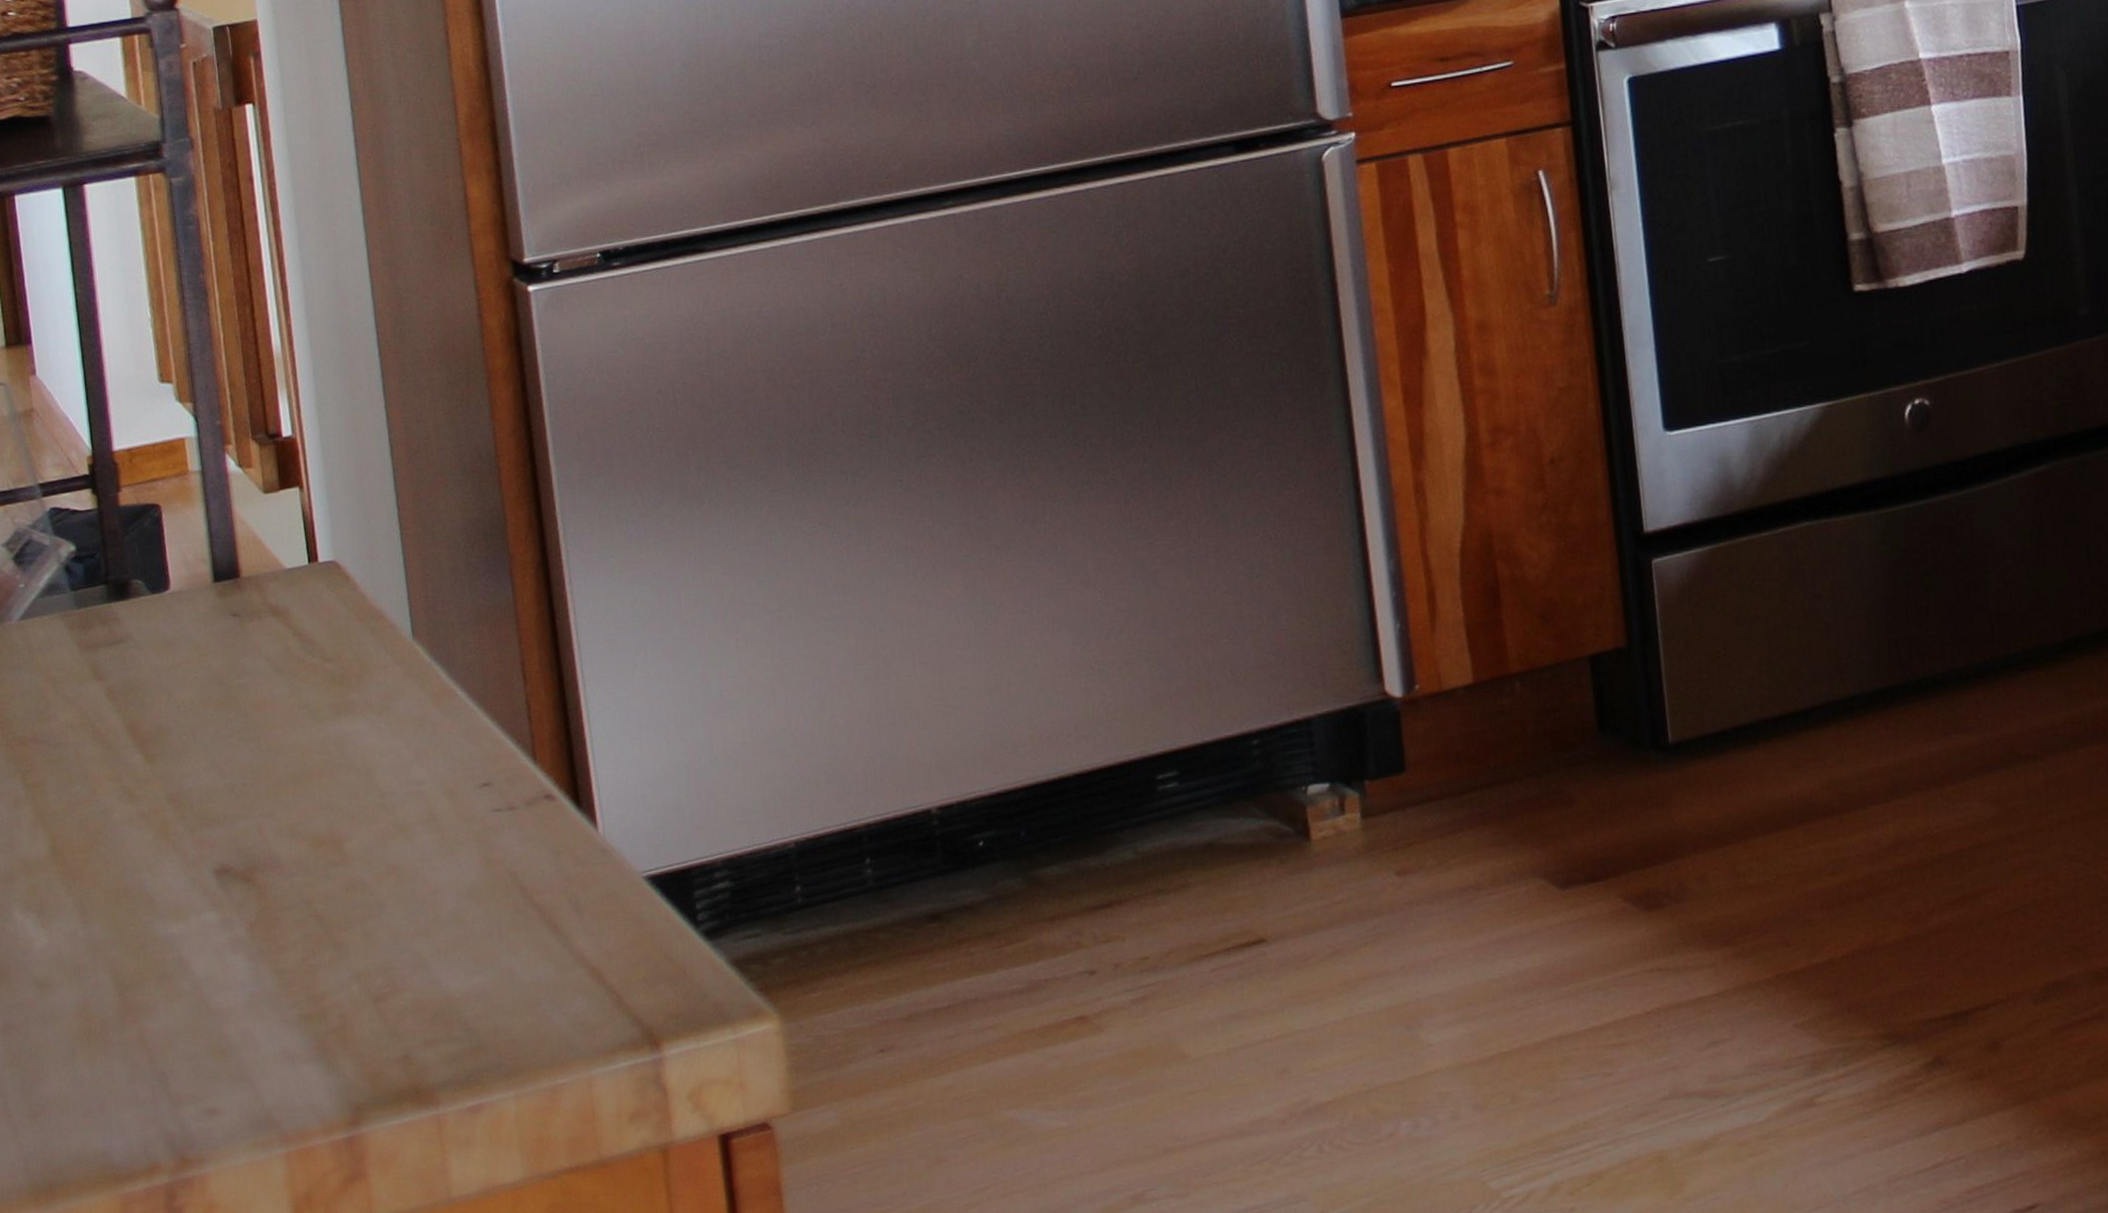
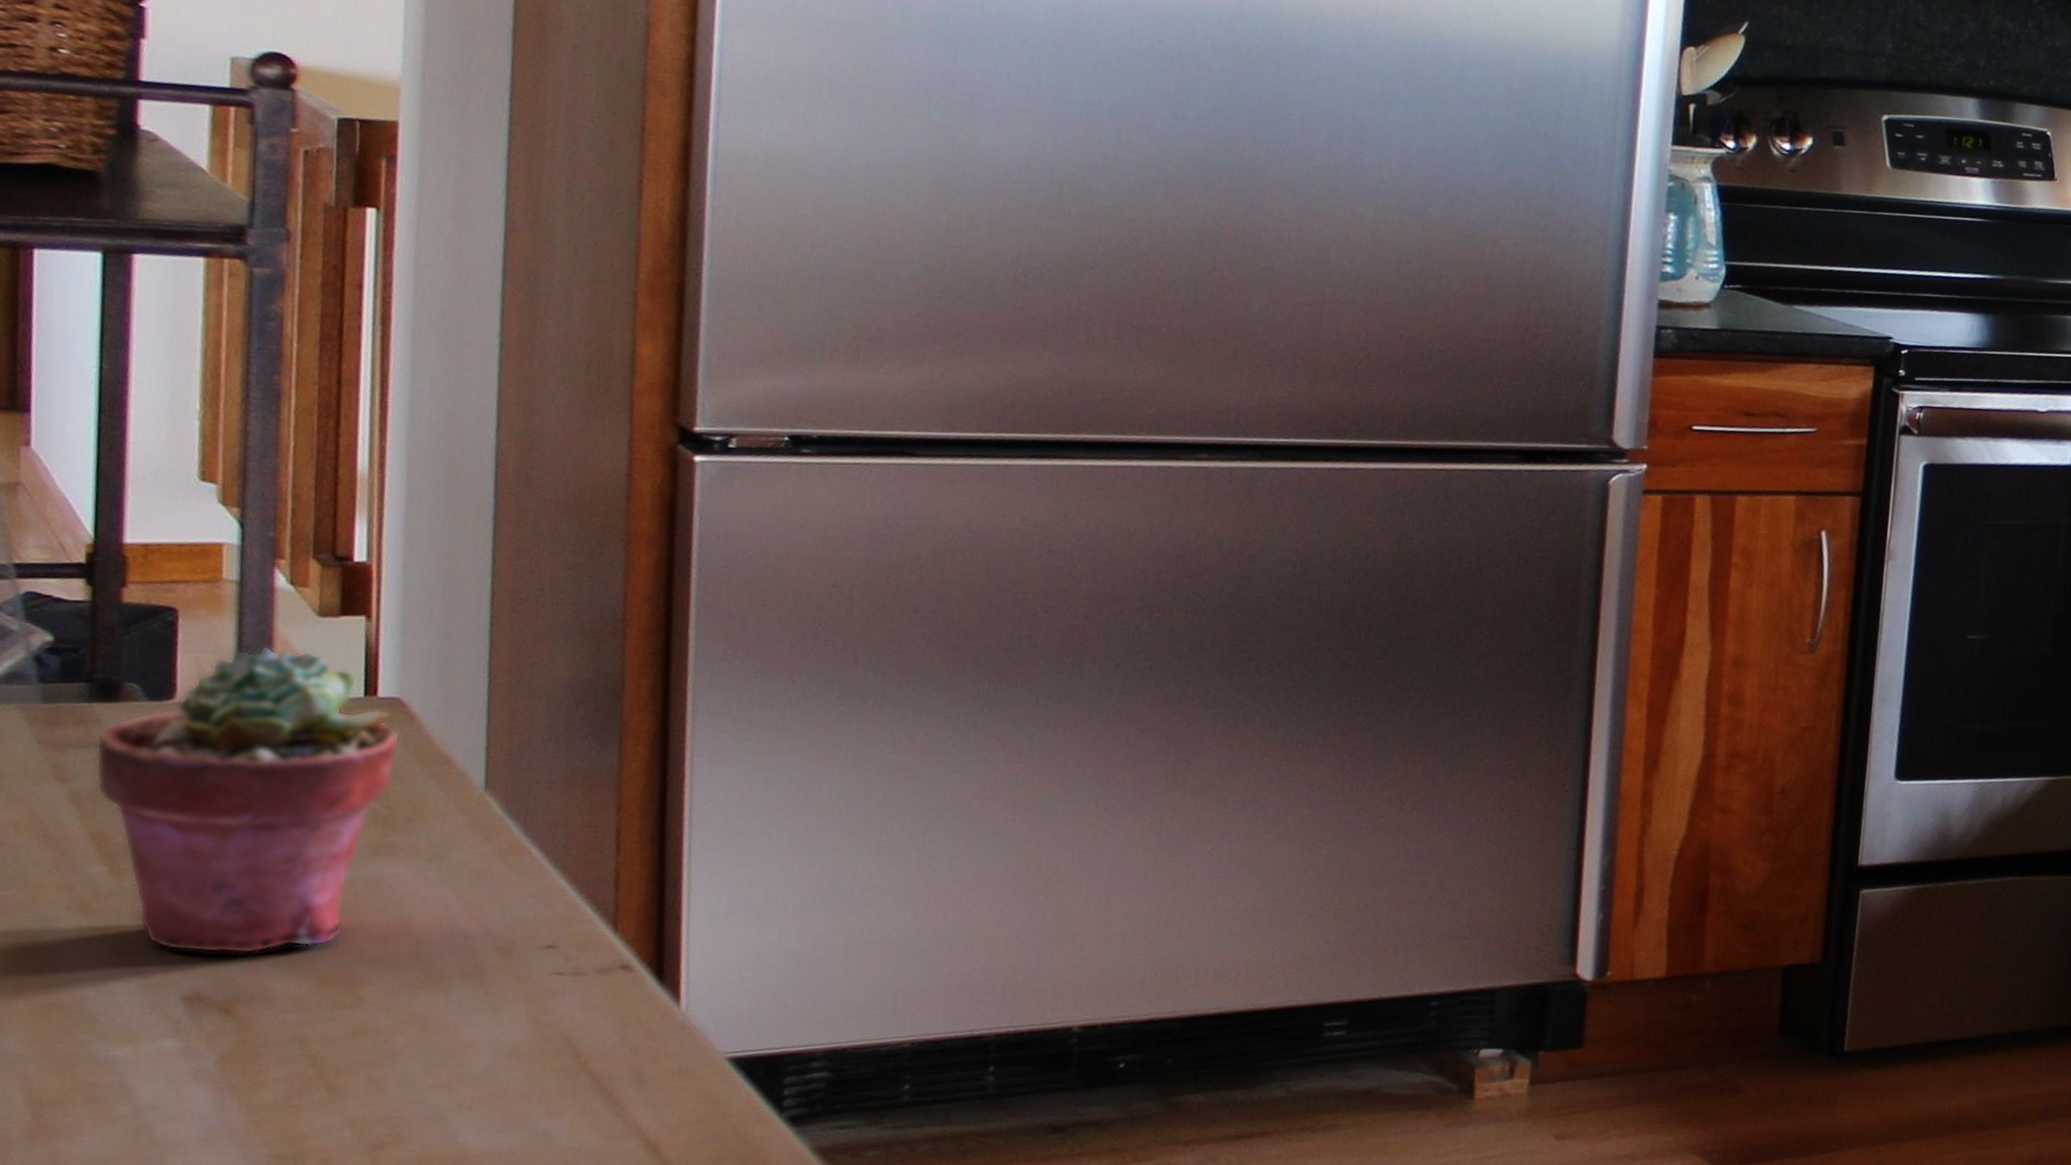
potted succulent: none [119,527,343,827] -> present [95,646,401,954]

